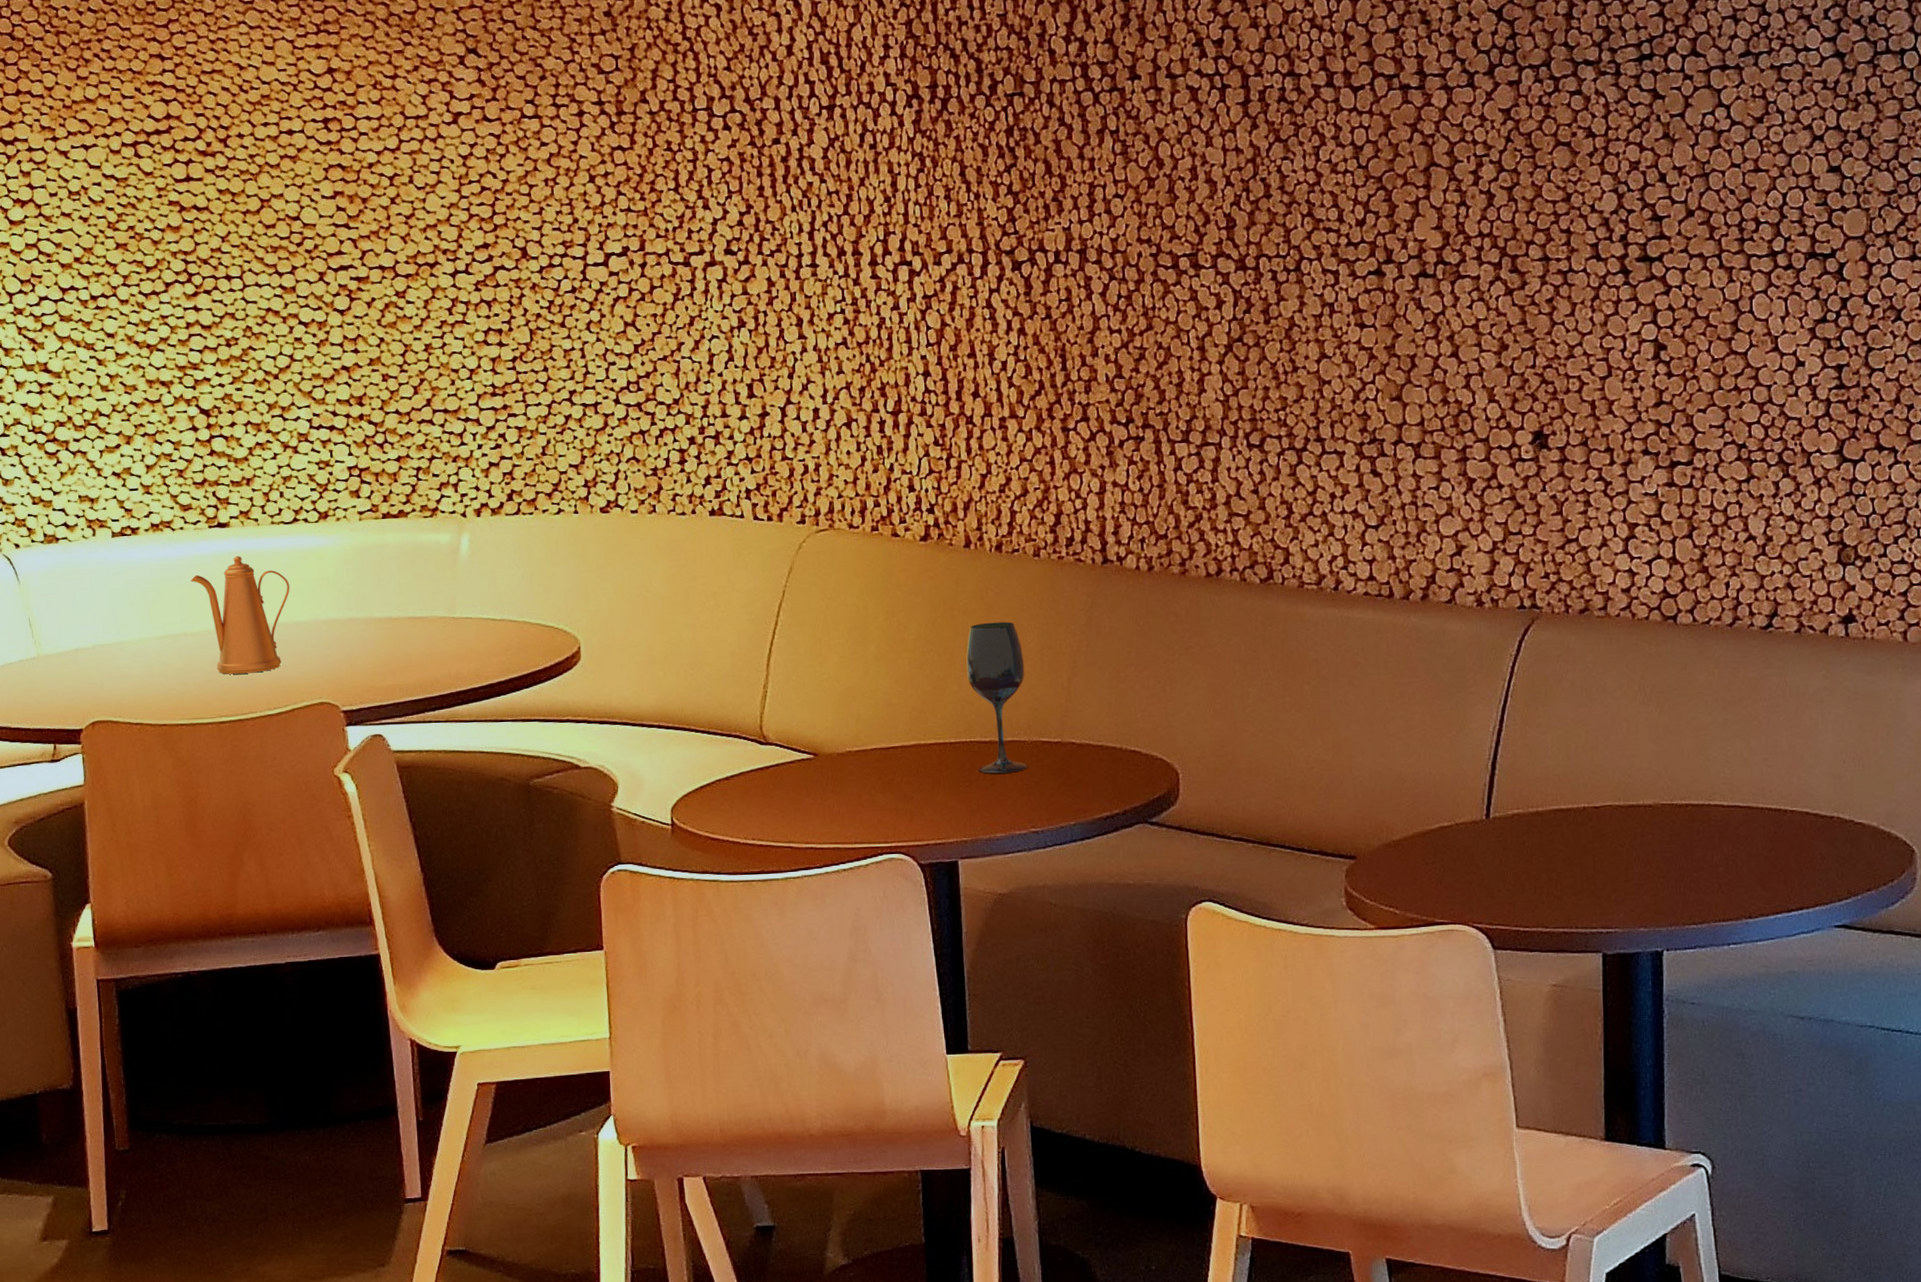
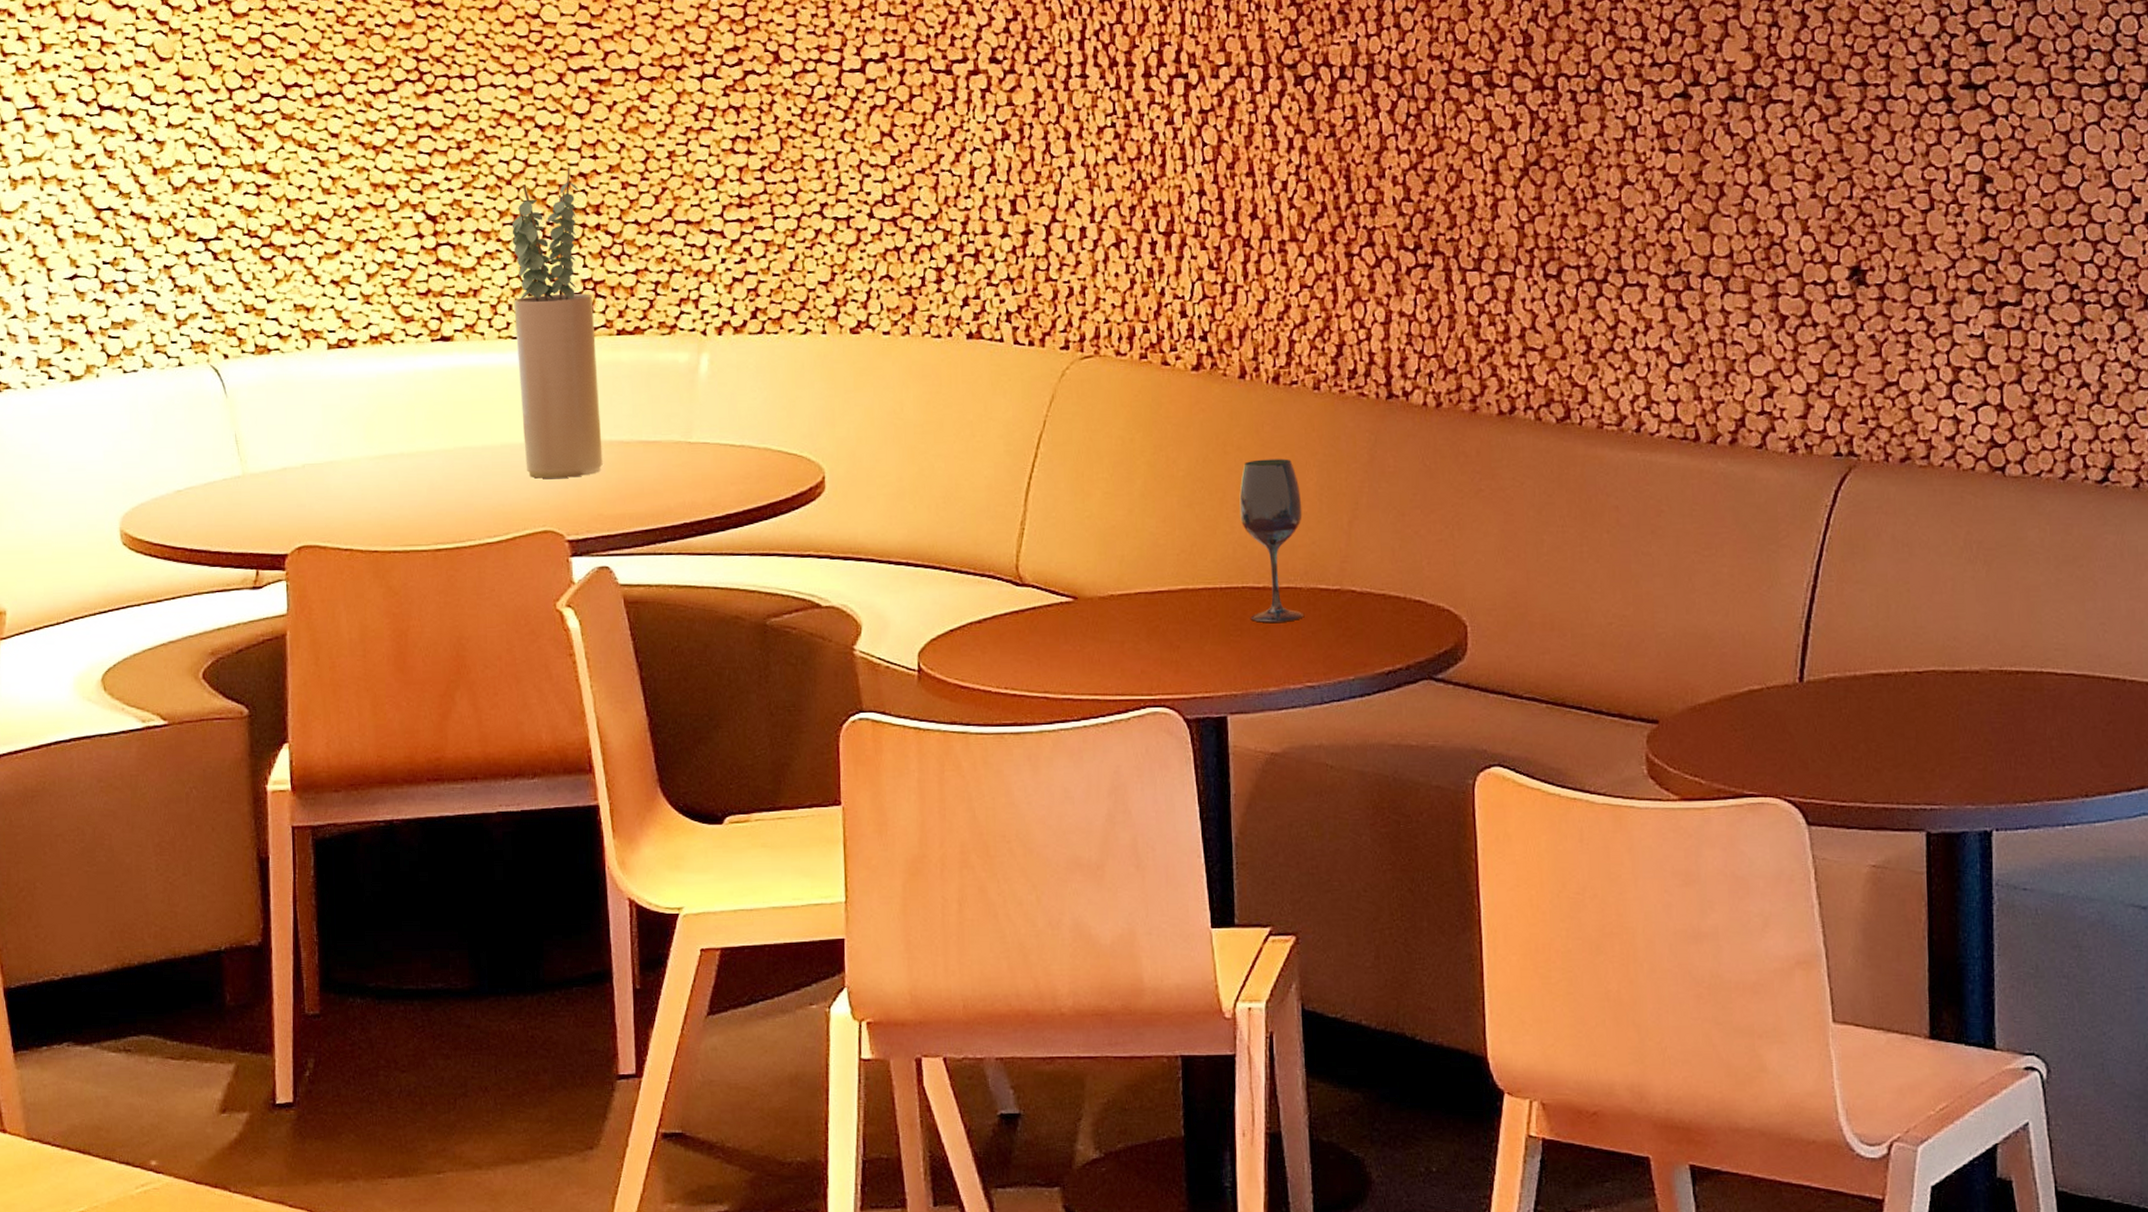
coffee pot: present [191,556,290,674] -> none [410,372,516,499]
vase: none [280,361,373,654] -> present [512,167,603,479]

